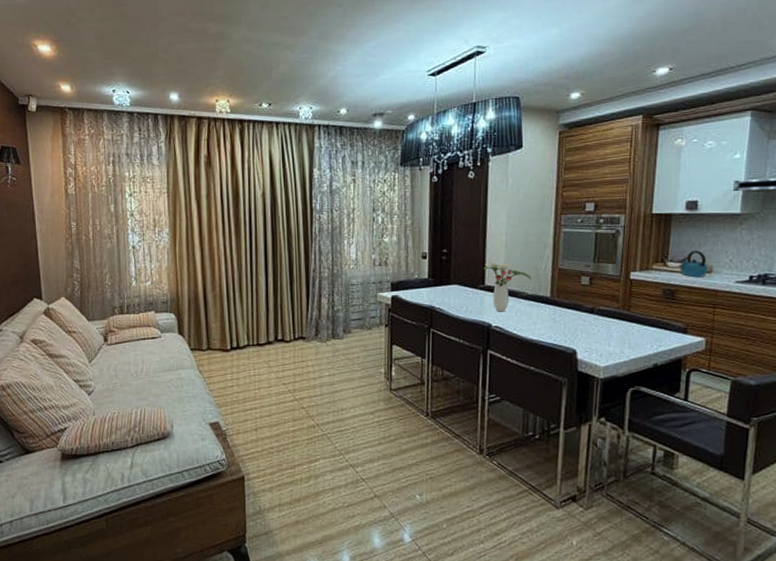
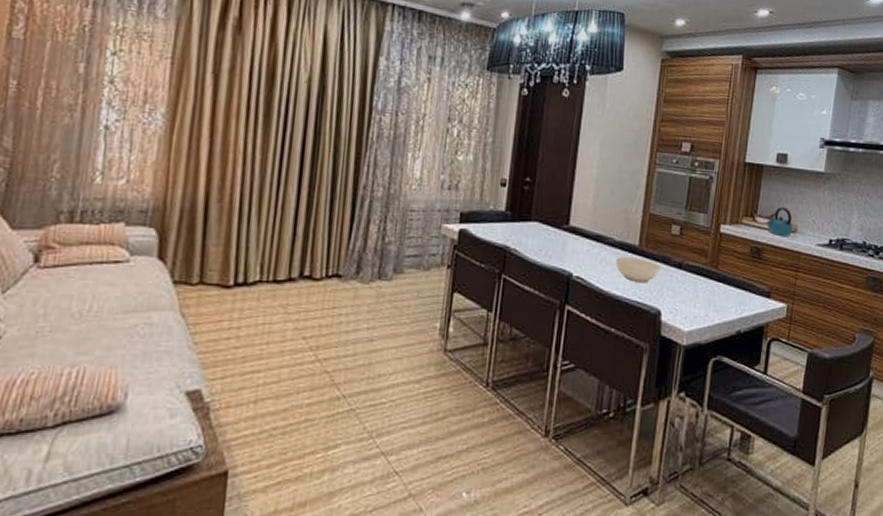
flower arrangement: present [484,262,532,312] -> none [570,198,621,260]
bowl: none [530,307,573,328] -> present [616,257,661,283]

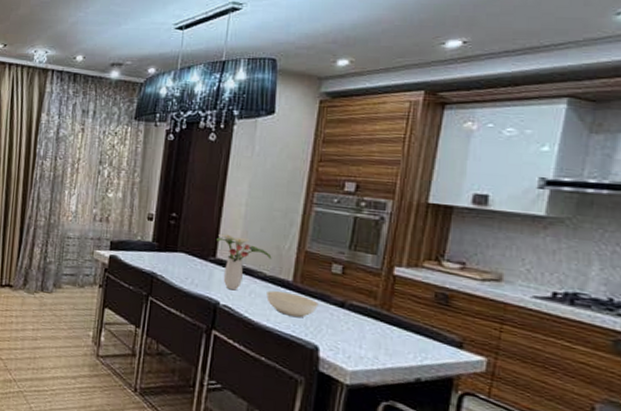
flower arrangement: none [570,198,621,260] -> present [217,233,272,291]
kettle: present [768,207,794,236] -> none [459,252,498,285]

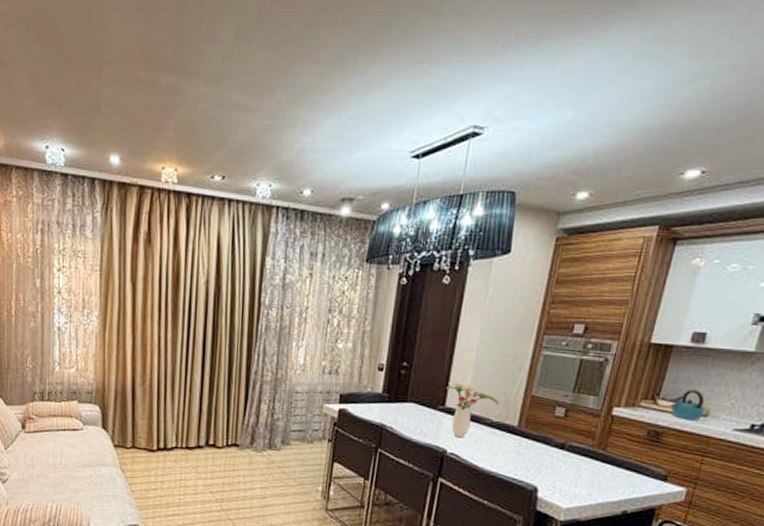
bowl: present [266,291,319,318] -> none [492,436,541,461]
kettle: none [459,252,498,285] -> present [671,390,705,420]

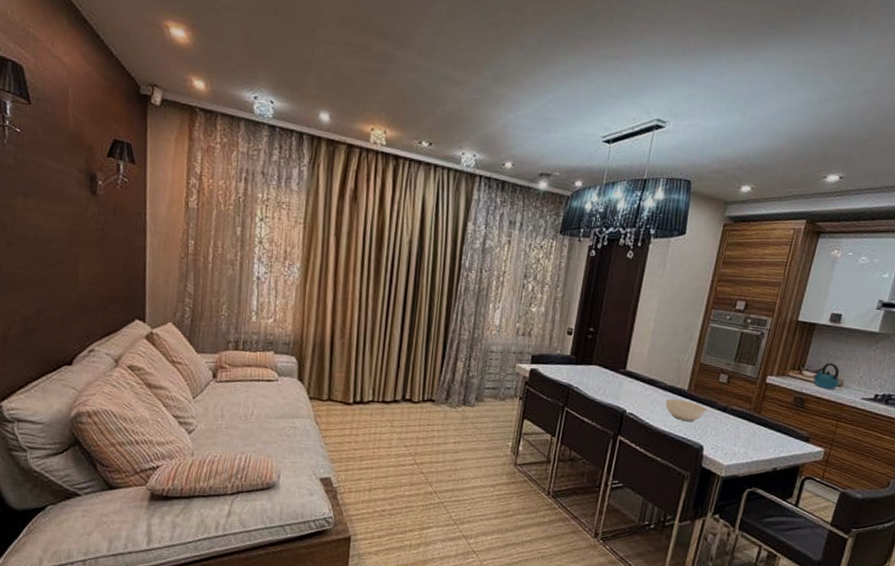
flower arrangement: present [447,381,499,438] -> none [627,347,673,400]
bowl: none [492,436,541,461] -> present [665,399,707,422]

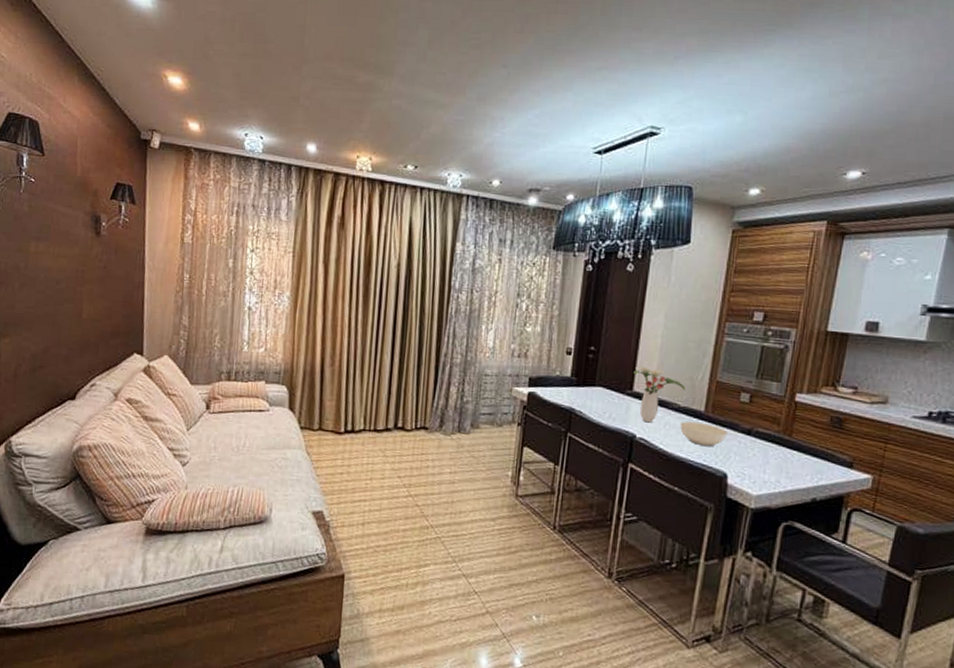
flower arrangement: none [627,347,673,400] -> present [634,366,686,423]
kettle: present [814,363,840,389] -> none [852,377,884,407]

